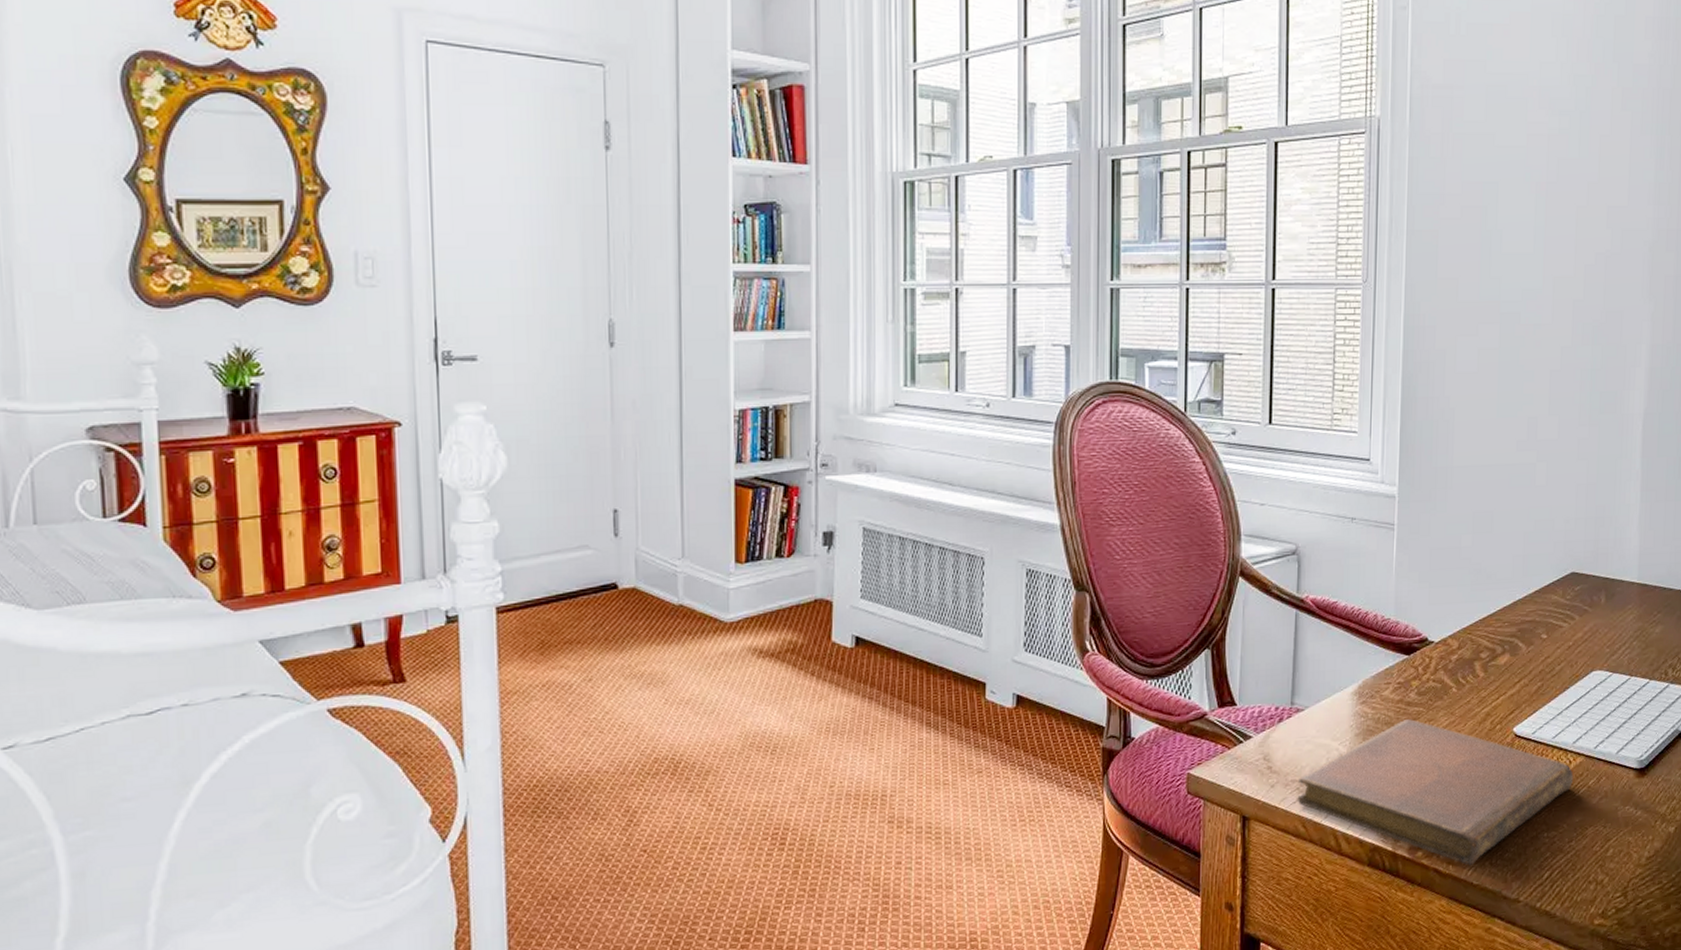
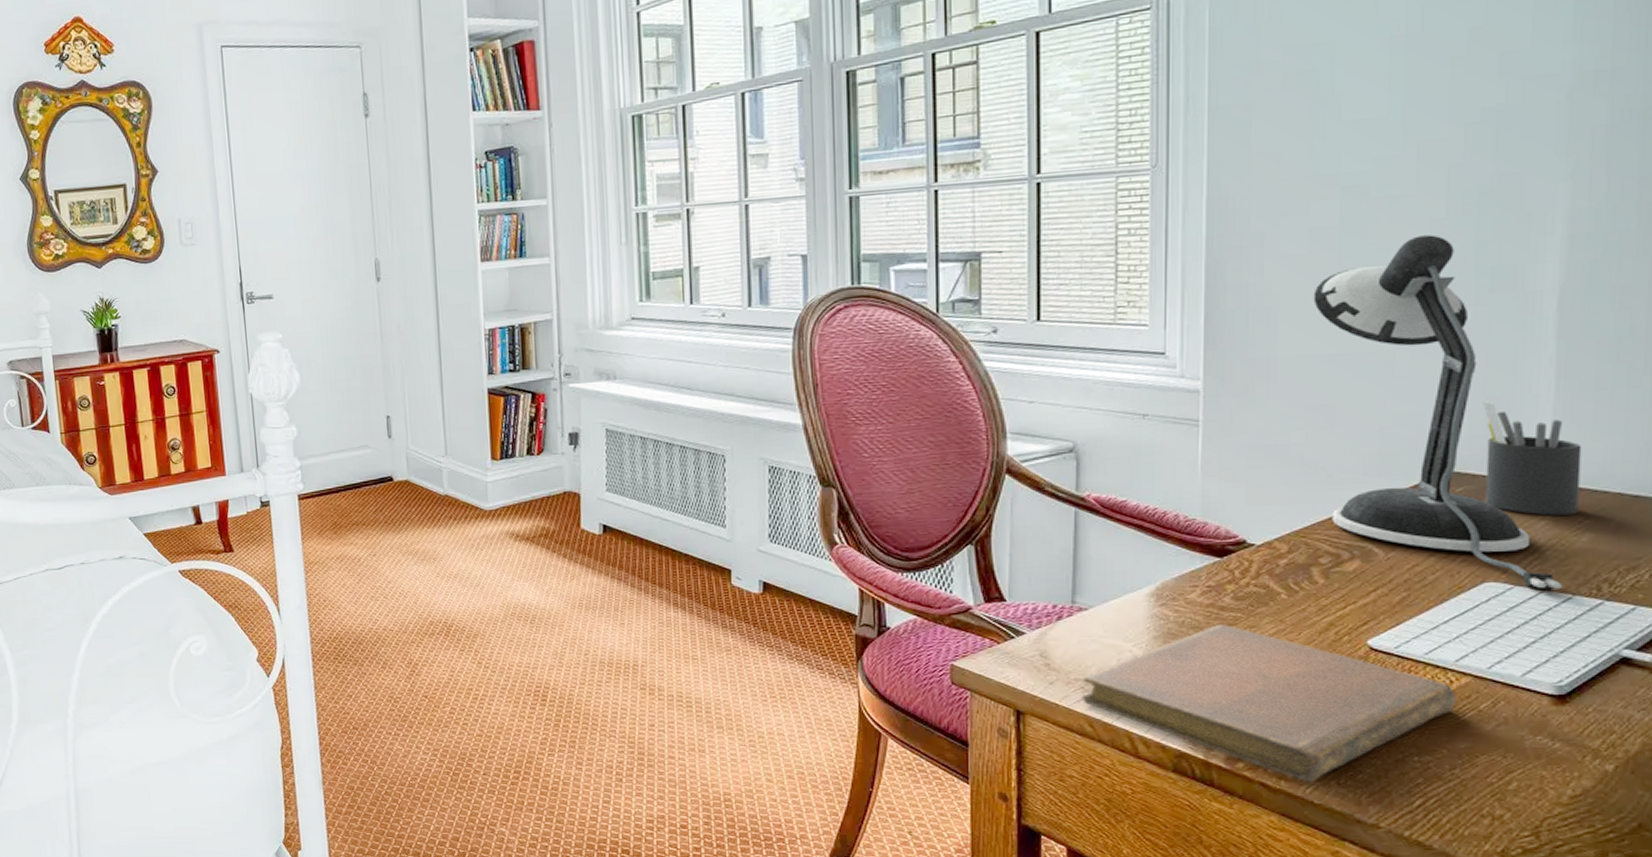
desk lamp: none [1480,361,1643,676] -> present [1313,234,1562,591]
pen holder: none [1594,509,1657,611] -> present [1483,401,1582,516]

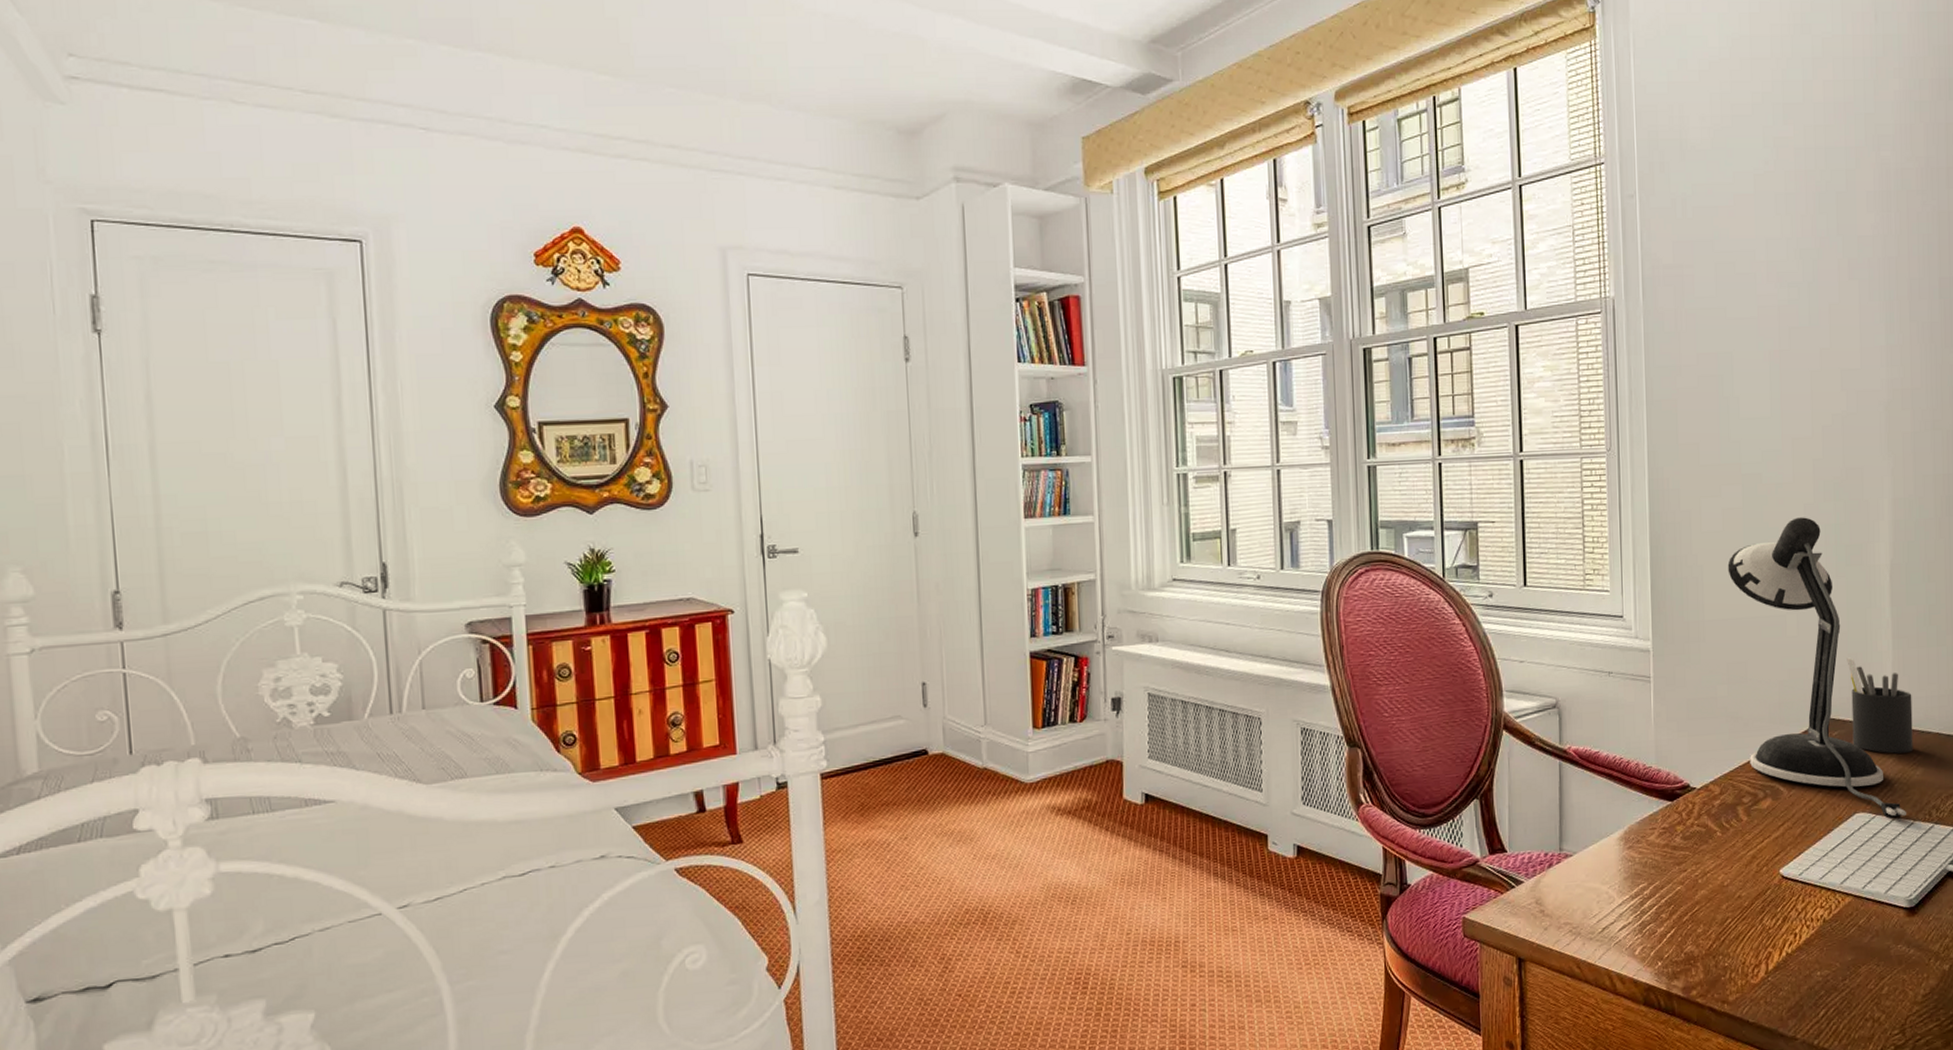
notebook: present [1082,625,1457,783] -> none [1570,863,1844,1004]

